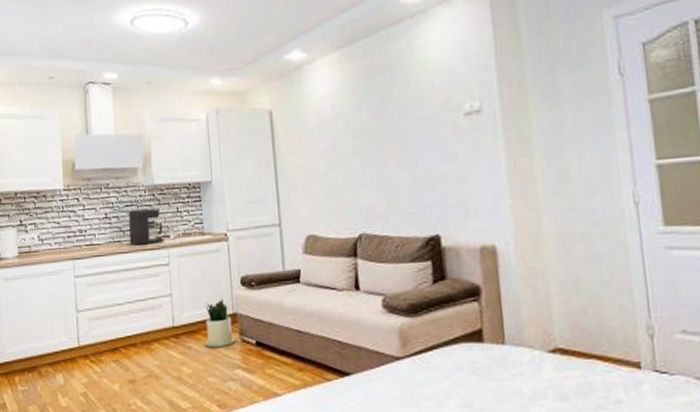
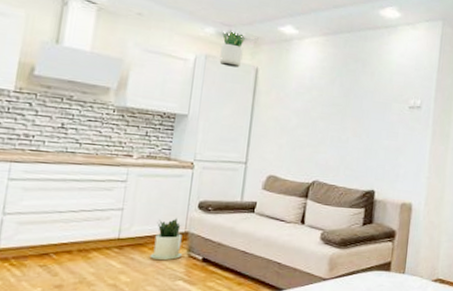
coffee maker: present [128,208,164,245] -> none [84,125,127,161]
planter: none [228,74,253,117] -> present [219,31,245,68]

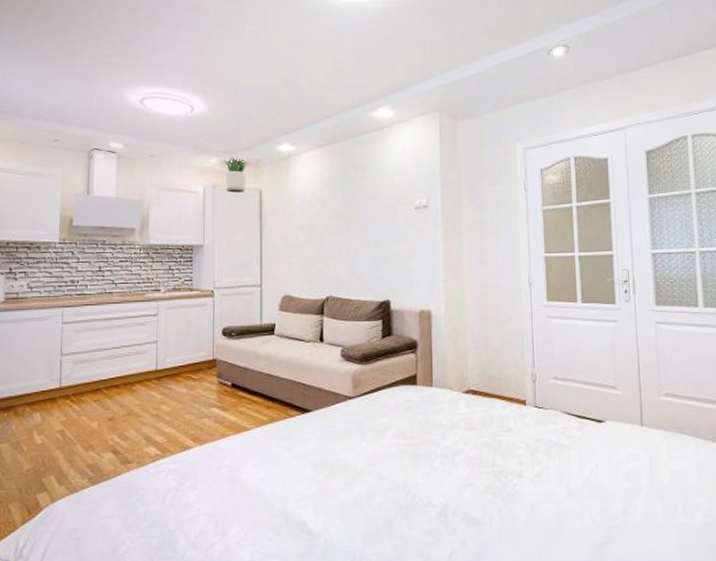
planter: present [149,218,183,261] -> none [185,346,212,389]

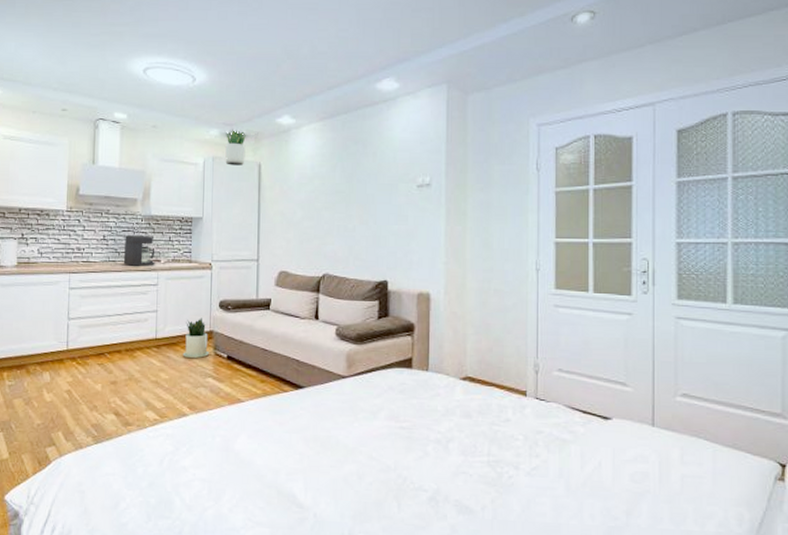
coffee maker: none [120,265,155,297] -> present [123,235,155,266]
planter: none [185,346,212,389] -> present [182,318,209,359]

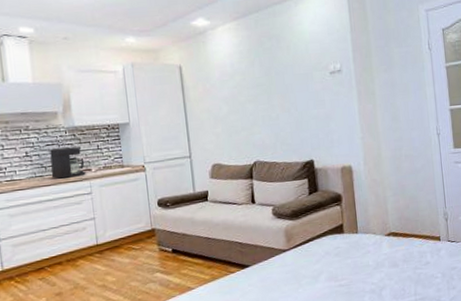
planter: present [182,318,209,359] -> none [126,218,154,259]
planter: present [225,130,246,166] -> none [142,35,165,70]

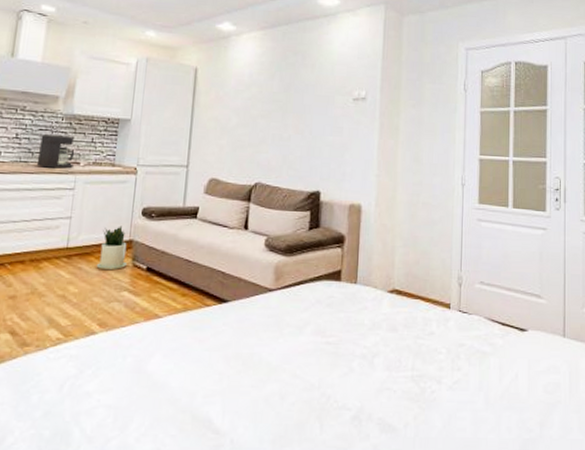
planter: none [126,218,154,259] -> present [96,226,127,271]

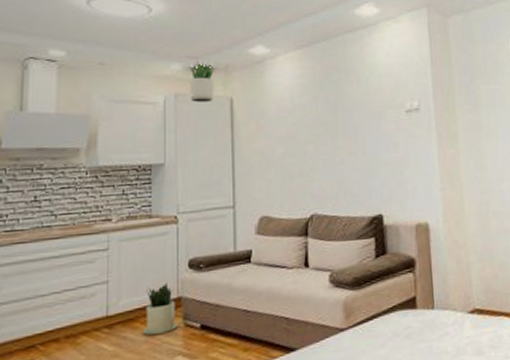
coffee maker: present [36,134,75,169] -> none [61,191,105,230]
planter: none [160,32,184,69] -> present [190,63,214,103]

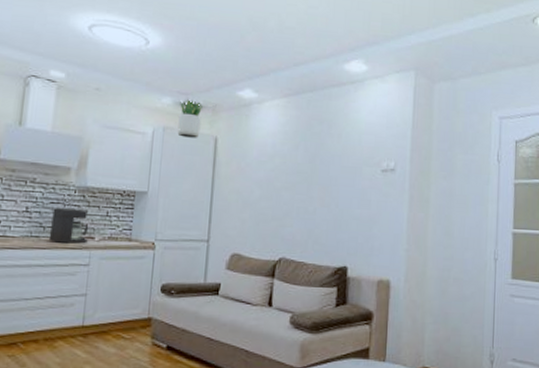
coffee maker: none [61,191,105,230] -> present [48,208,89,244]
planter: present [143,283,177,336] -> none [113,303,146,350]

